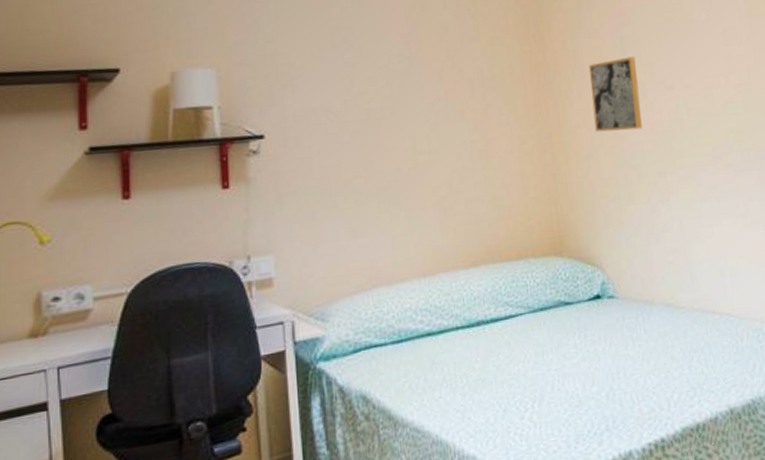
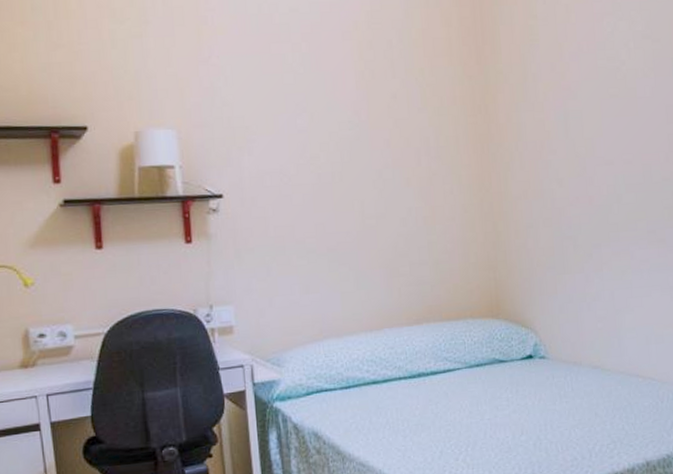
wall art: present [589,57,642,132] -> none [532,131,581,204]

